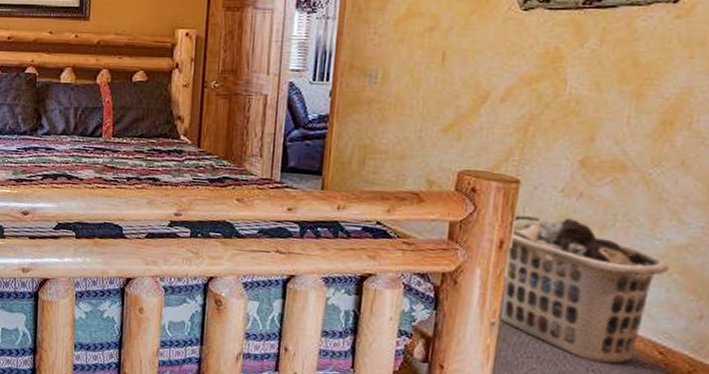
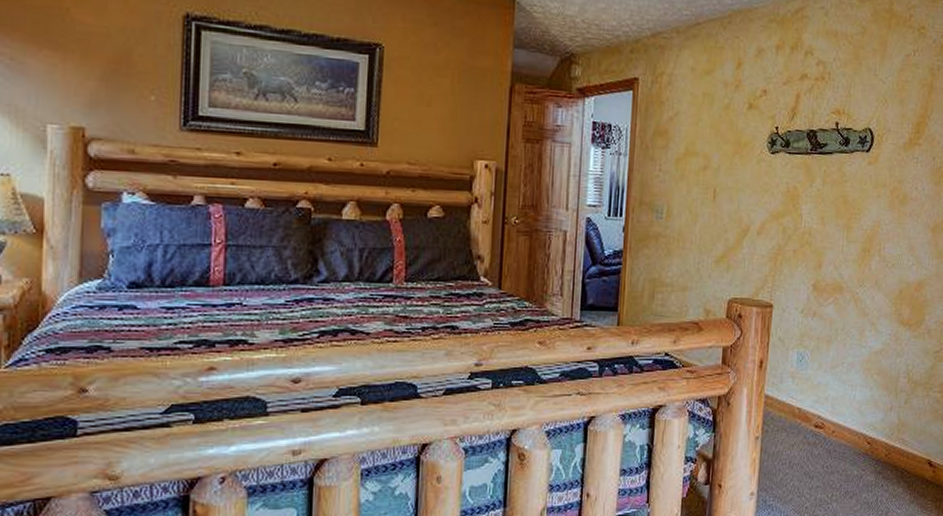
clothes hamper: present [498,215,670,365] -> none [760,336,872,460]

